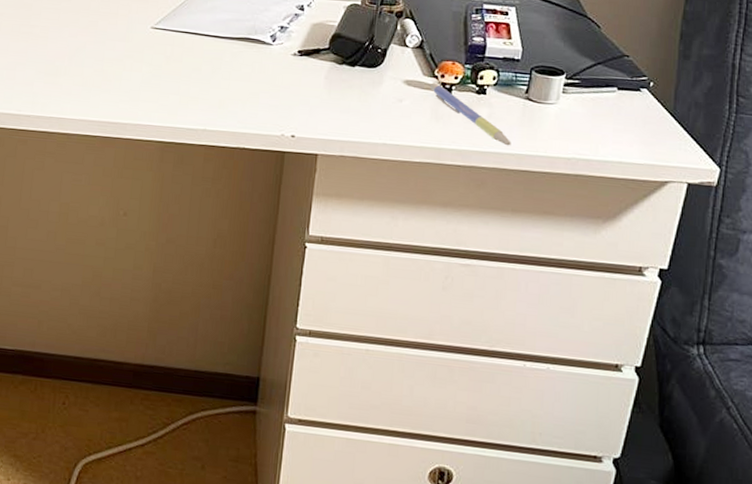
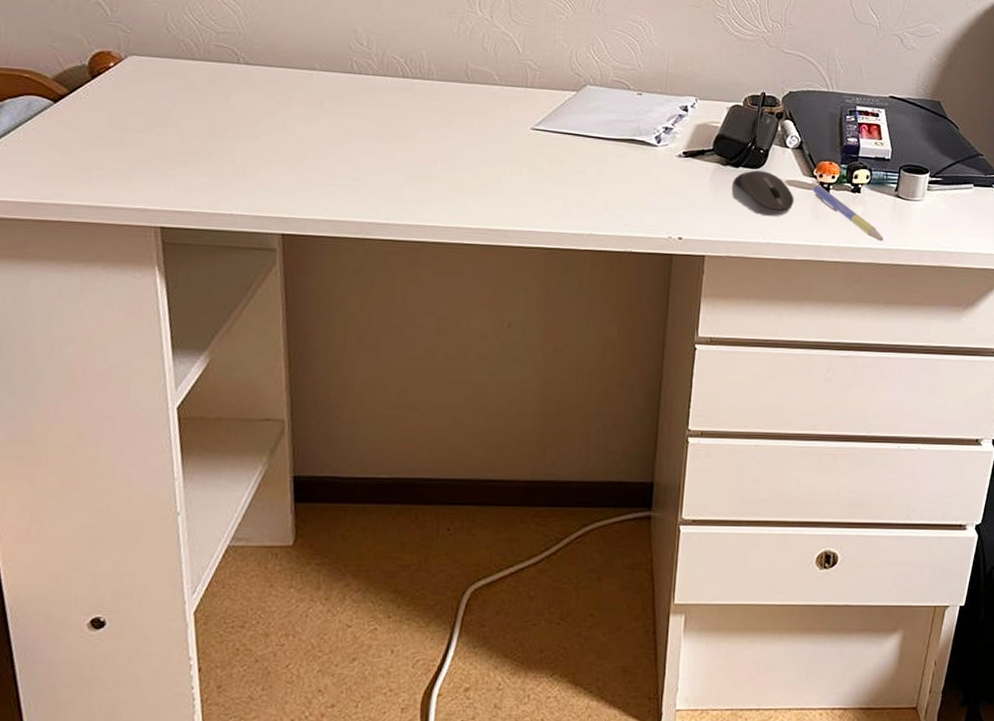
computer mouse: none [346,69,413,117] -> present [731,170,794,217]

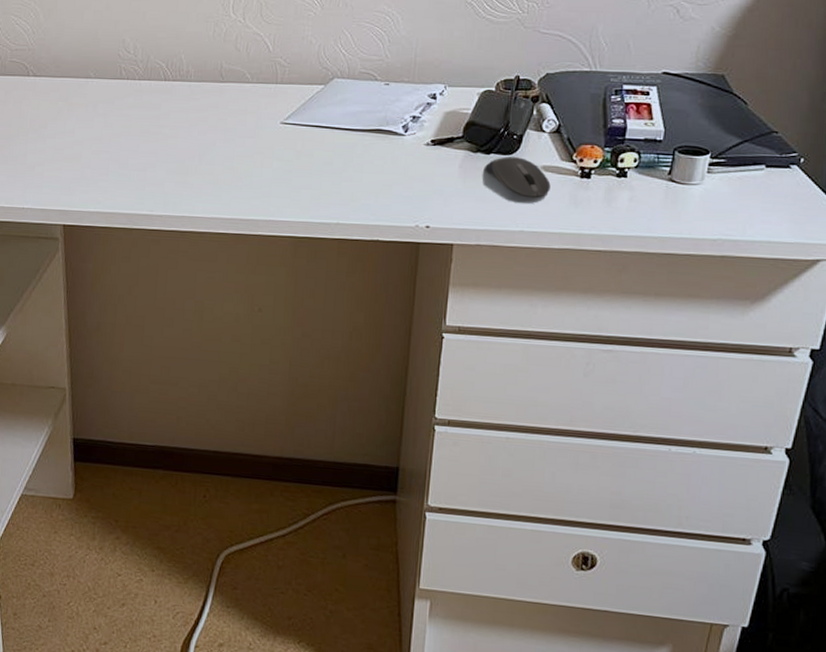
pen: present [809,182,884,242] -> none [567,167,654,229]

